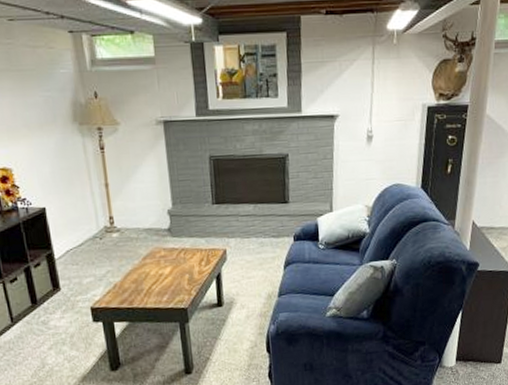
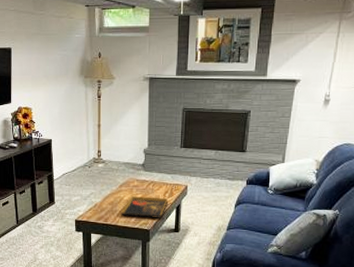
decorative tray: none [149,267,205,295] -> present [121,196,168,218]

